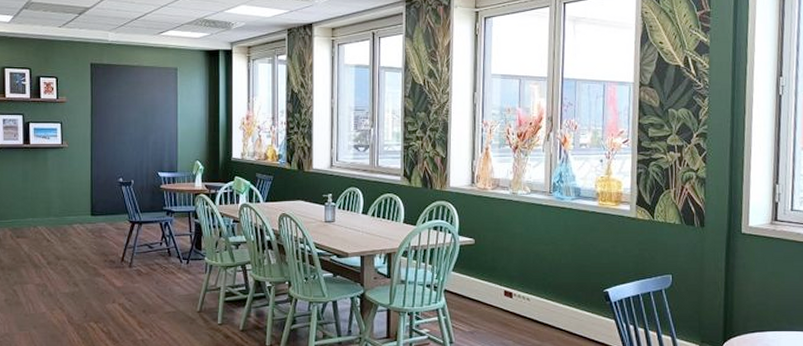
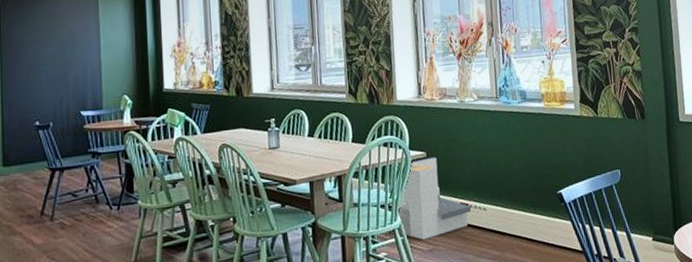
air purifier: none [444,244,515,321] -> present [399,157,472,240]

